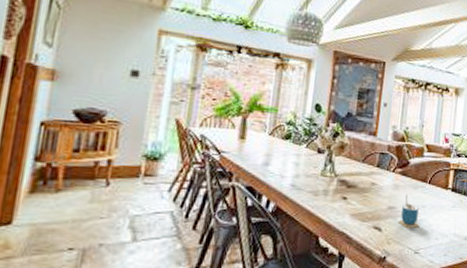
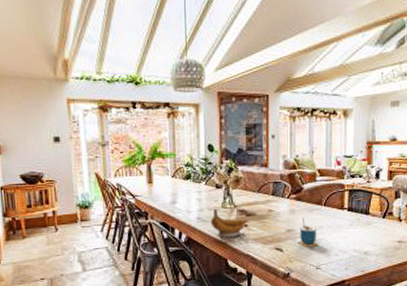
banana: none [305,176,348,212] -> present [210,209,248,238]

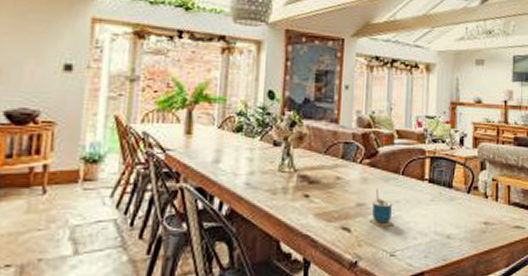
banana: present [210,209,248,238] -> none [262,173,310,212]

